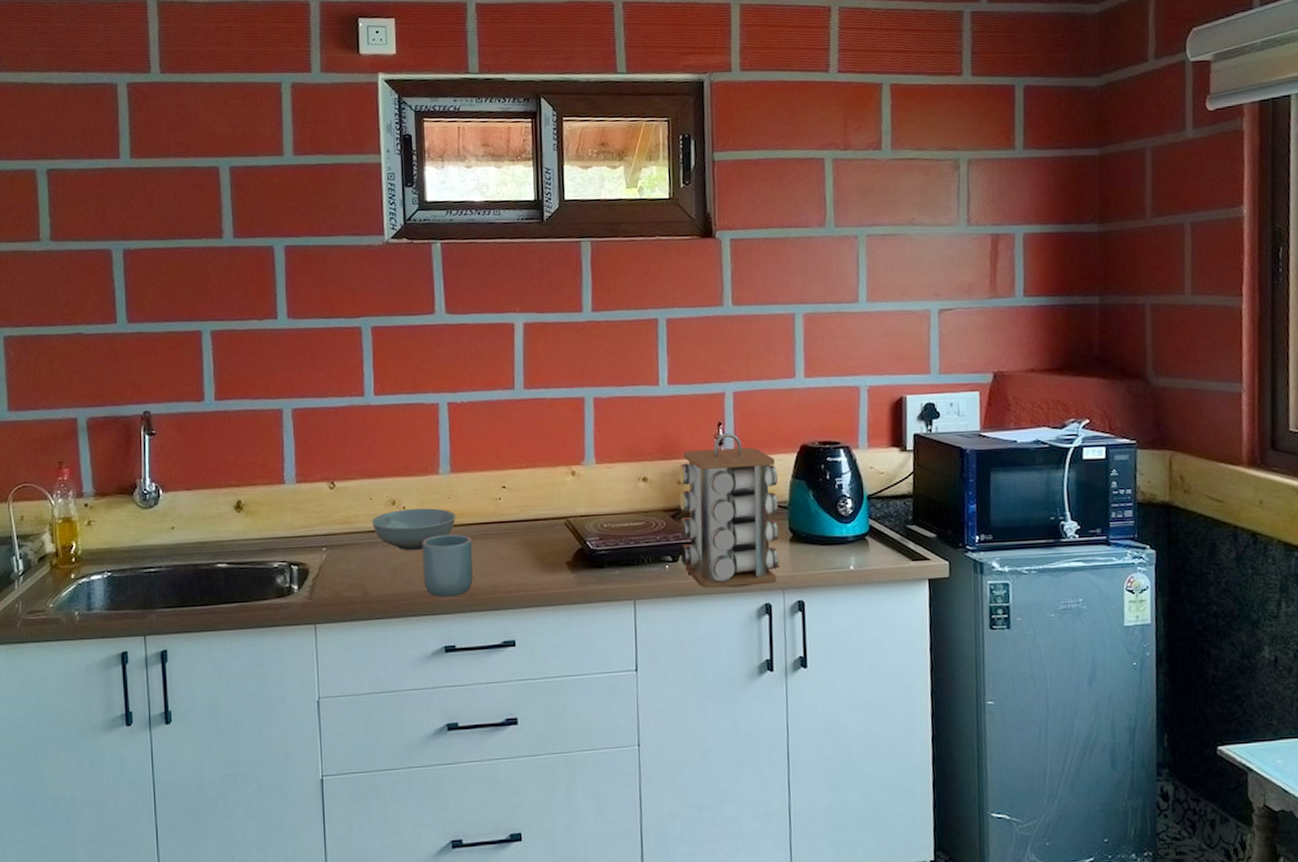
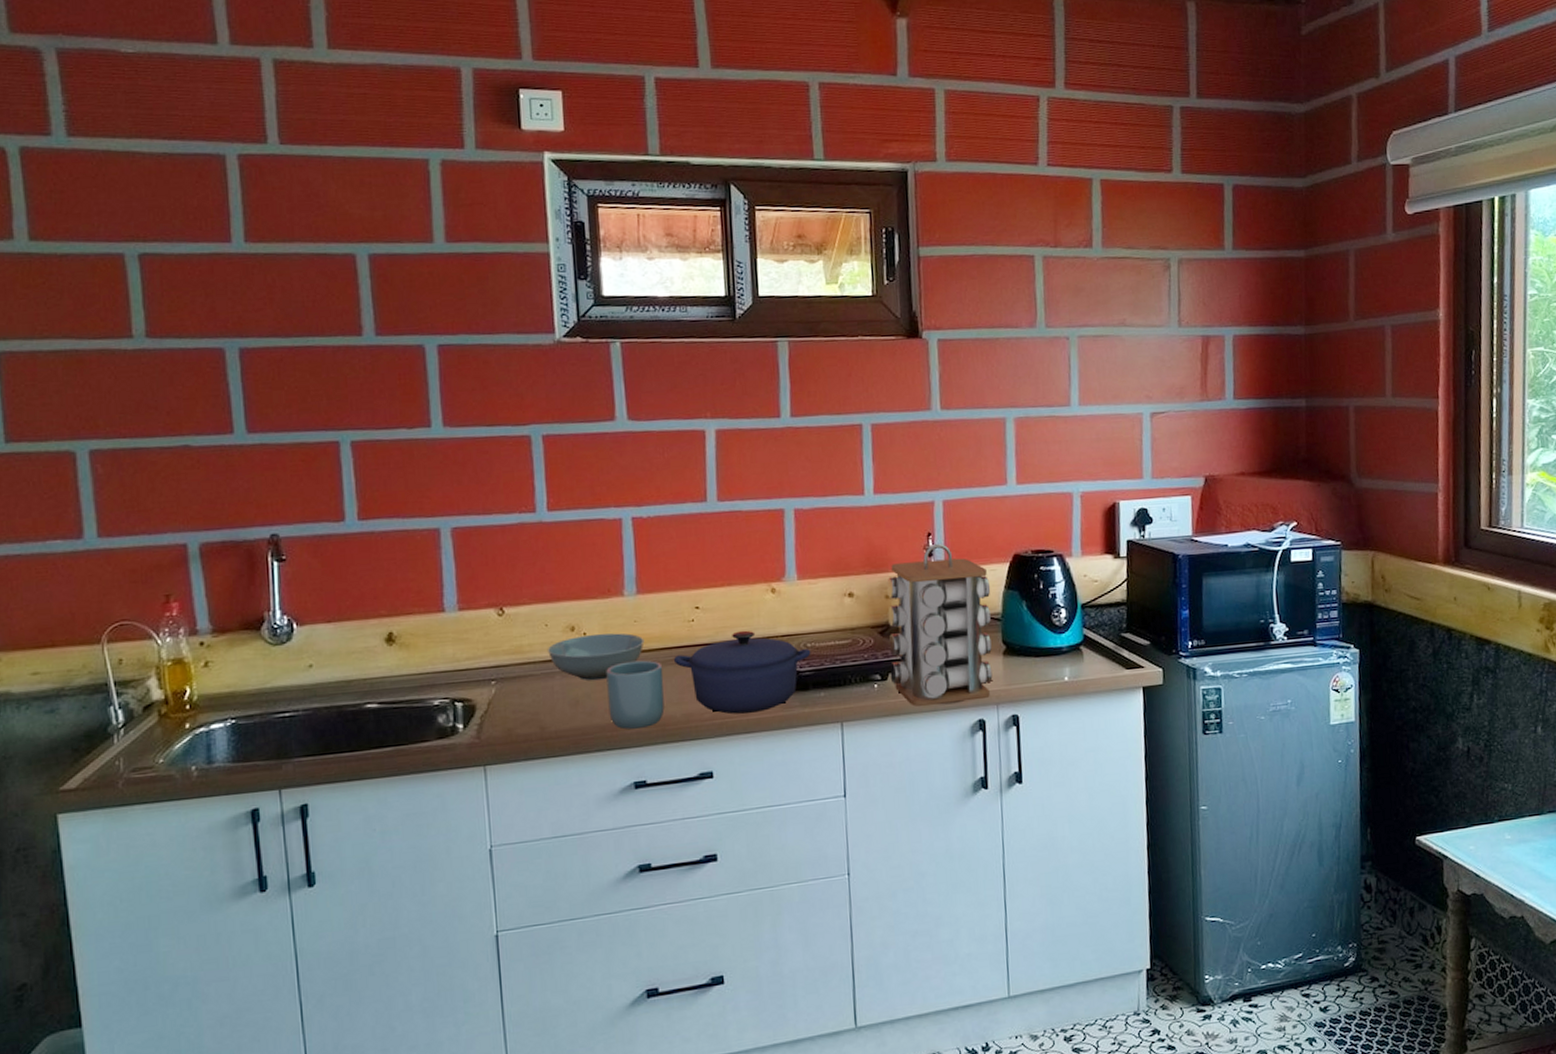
cooking pot: none [483,509,607,589] -> present [674,630,811,715]

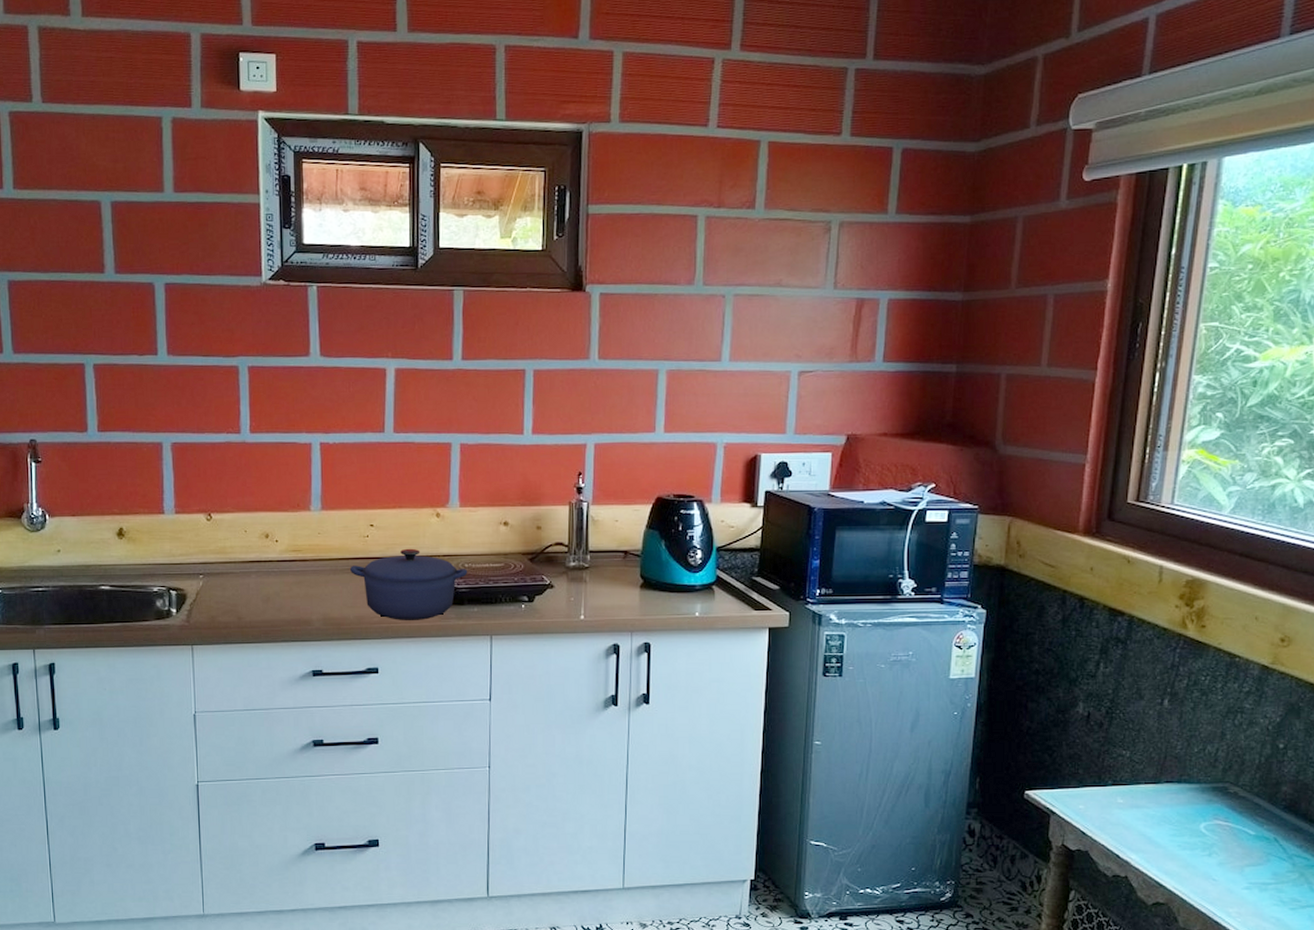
bowl: present [547,633,645,681] -> none [245,542,326,582]
mug: present [606,660,665,730] -> none [293,567,341,626]
spice rack: present [887,543,993,707] -> none [536,482,633,628]

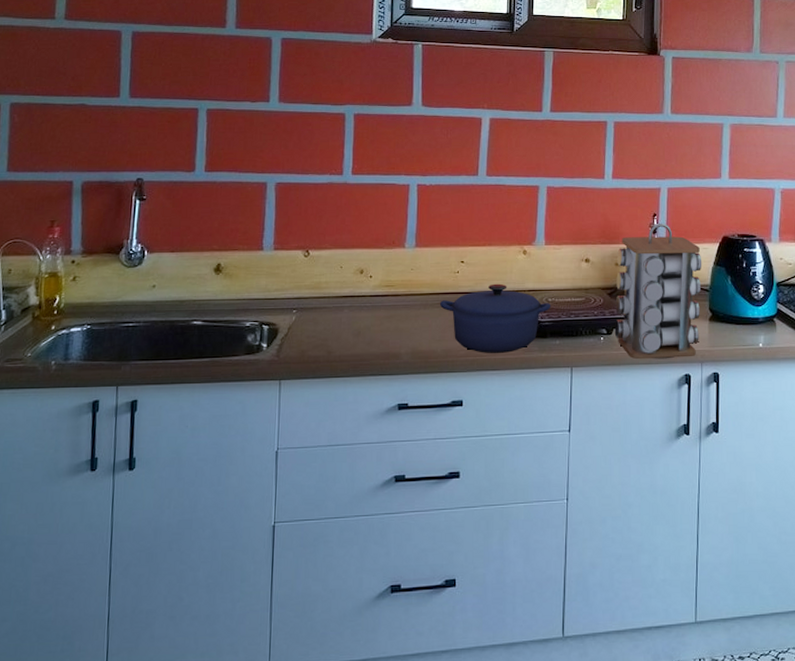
spice rack: none [536,482,633,628] -> present [614,222,702,360]

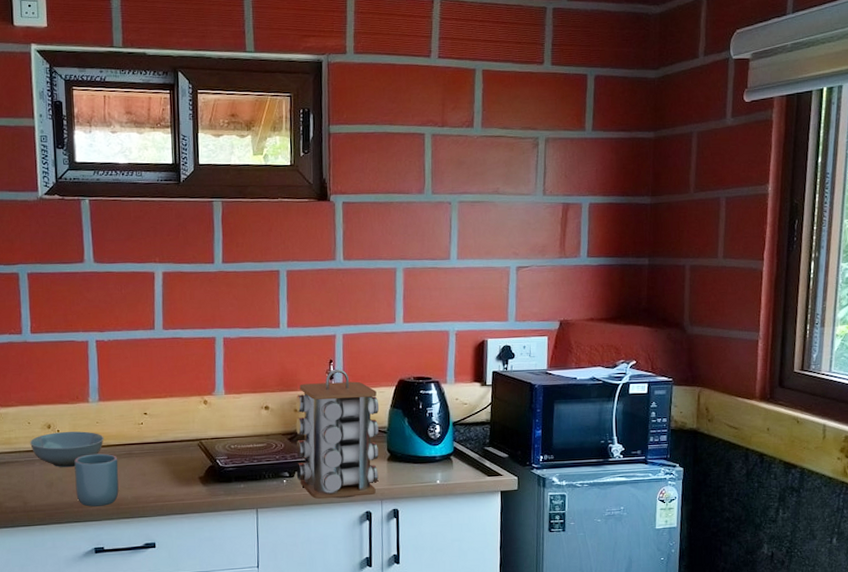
bowl: none [339,278,418,316] -> present [29,431,104,468]
mug: none [383,302,431,360] -> present [74,453,119,508]
cooking pot: present [440,283,551,354] -> none [127,433,234,500]

